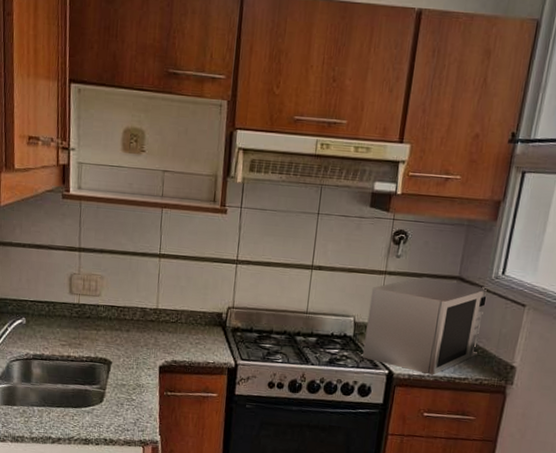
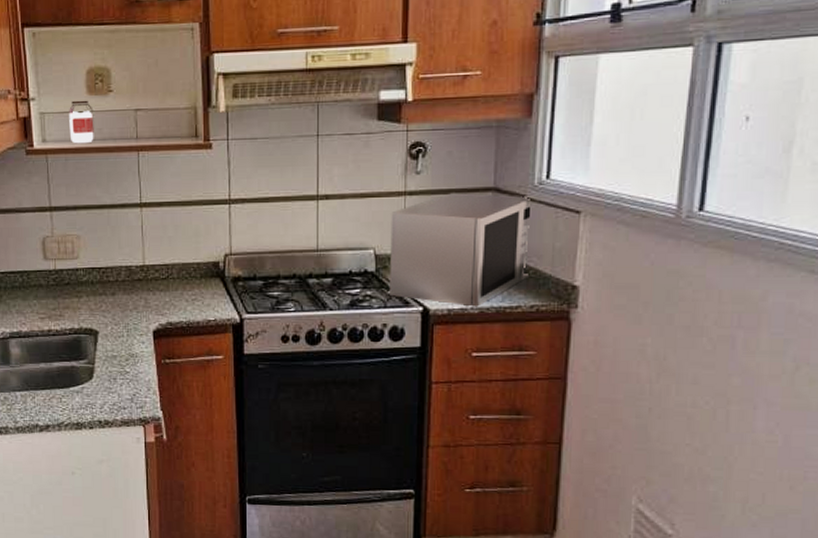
jar: none [103,155,127,195] -> present [69,100,94,144]

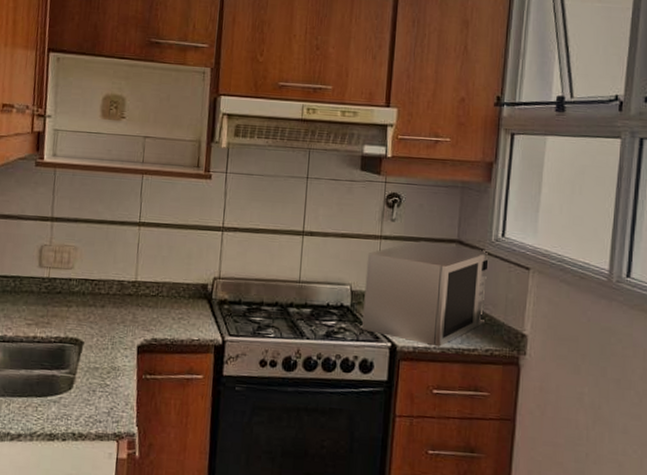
jar: present [69,100,94,144] -> none [80,122,106,162]

